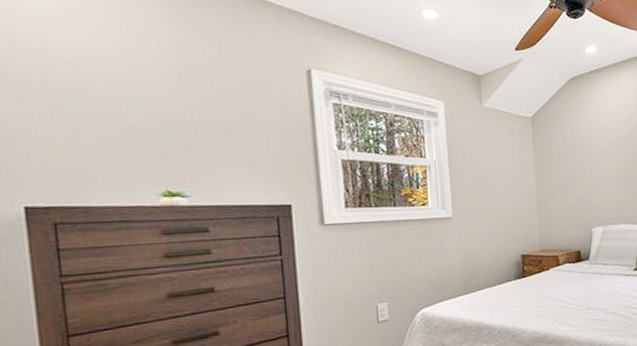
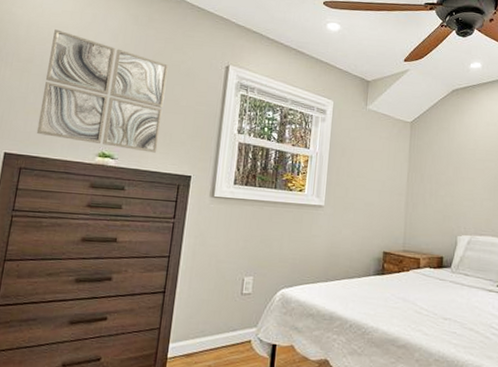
wall art: none [51,37,241,184] -> present [36,29,169,153]

